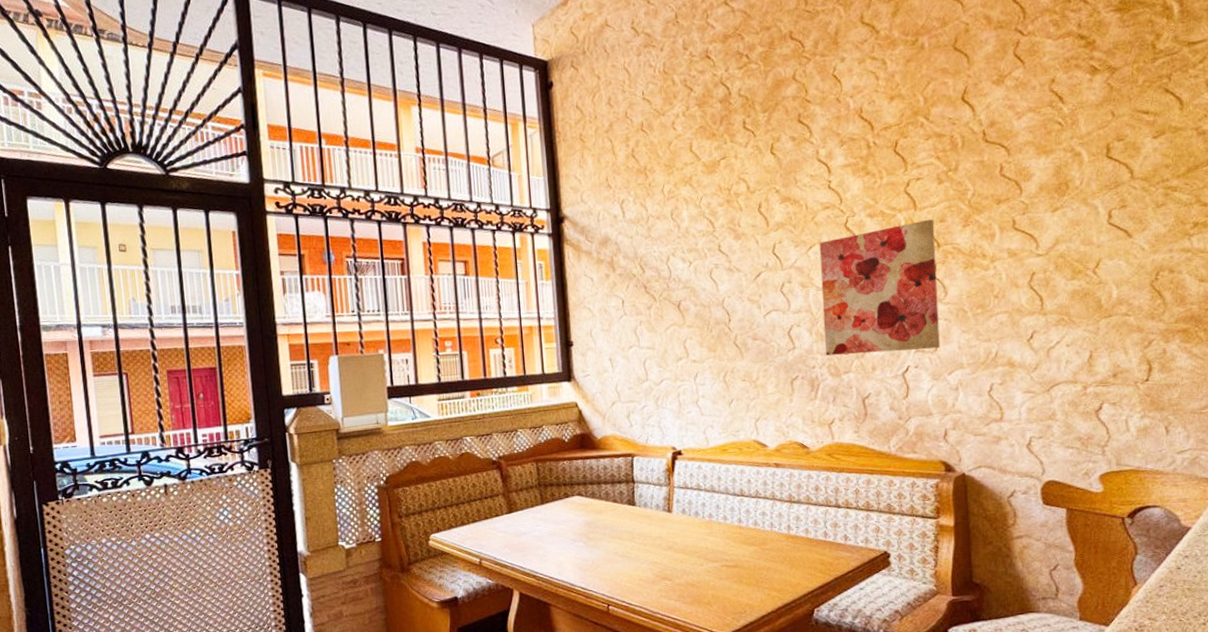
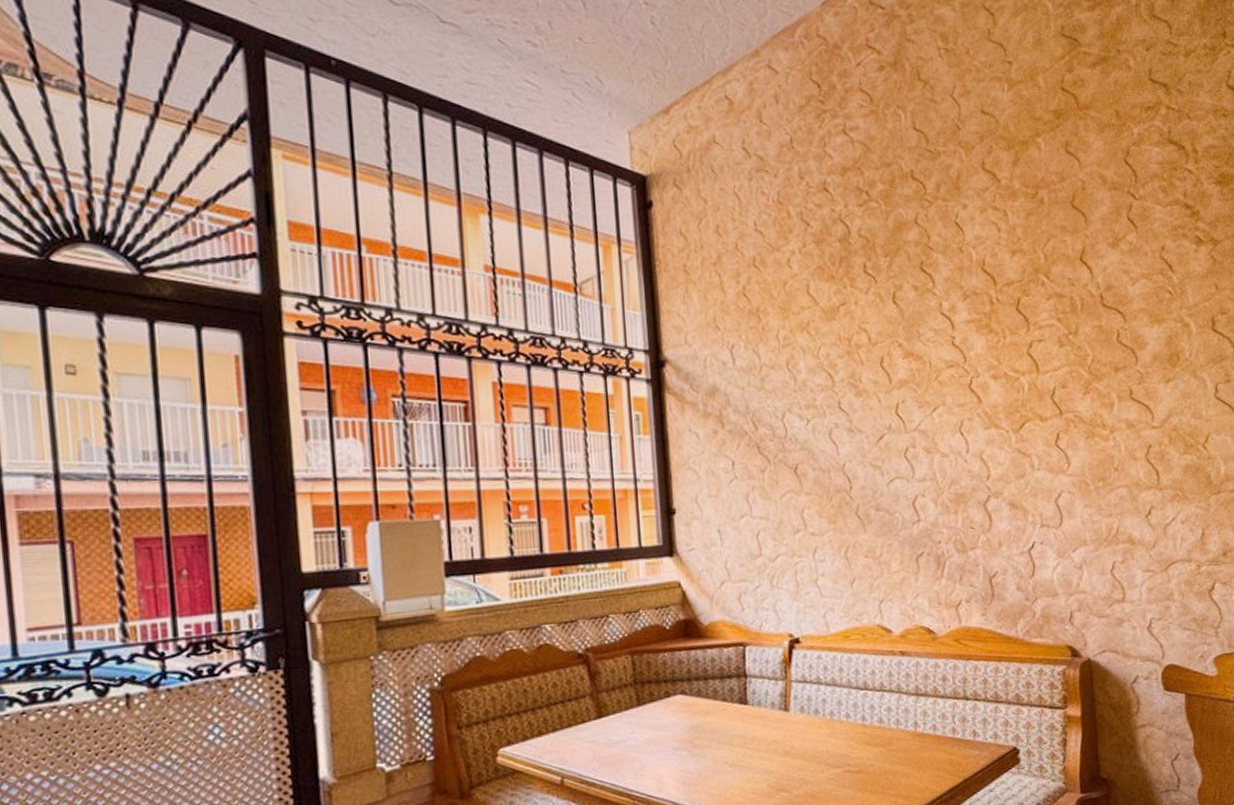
wall art: present [819,219,940,355] -> none [943,384,1064,530]

